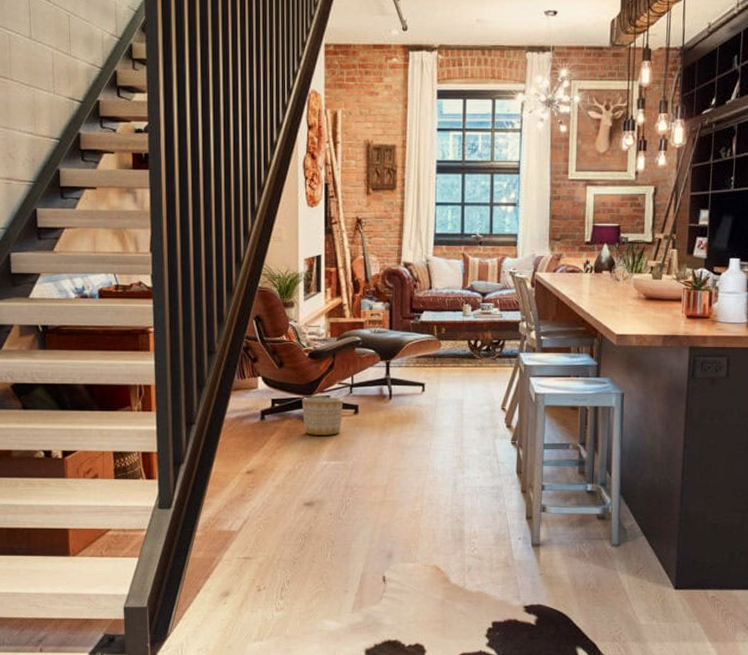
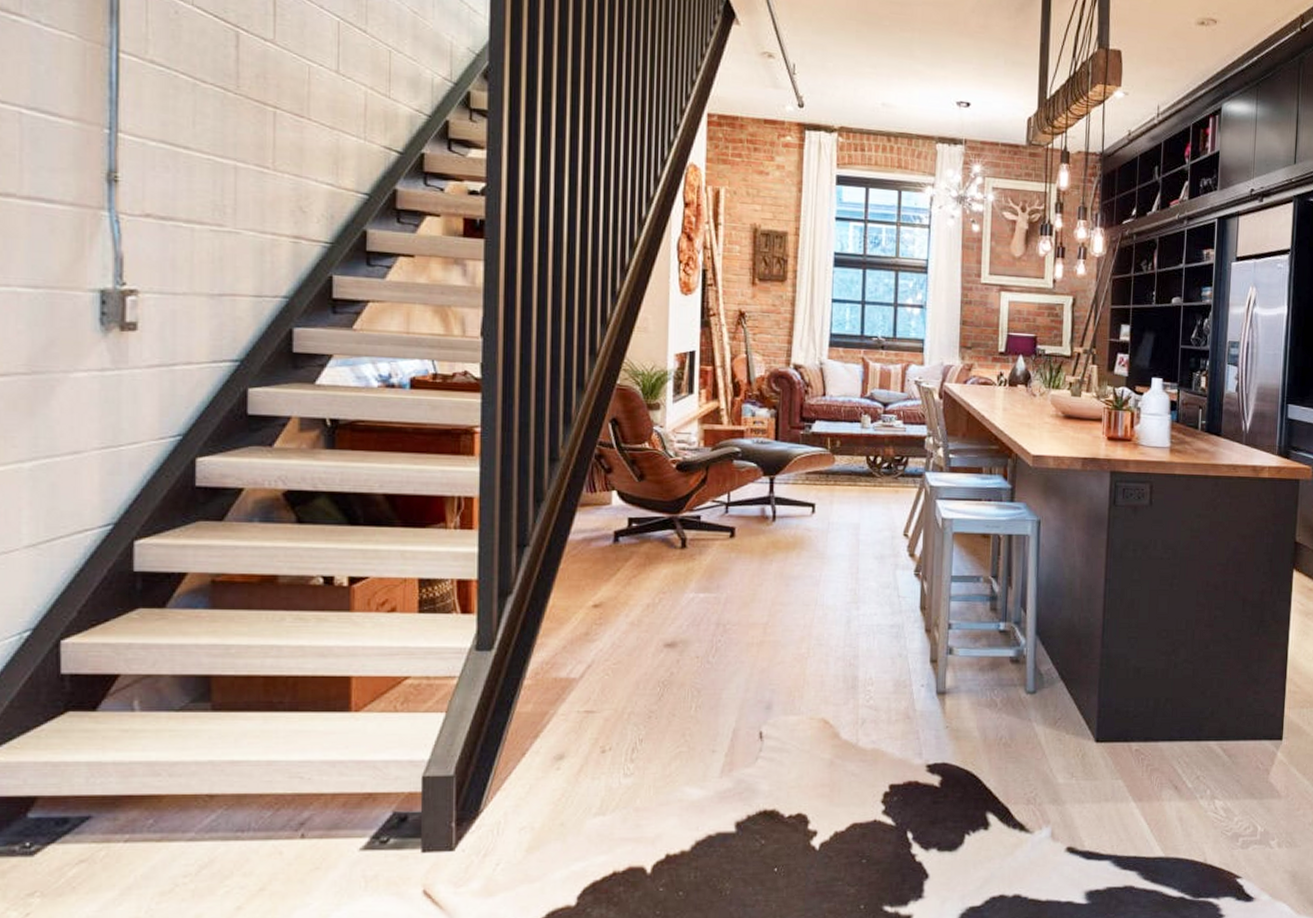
planter: present [301,397,344,435] -> none [665,516,717,563]

